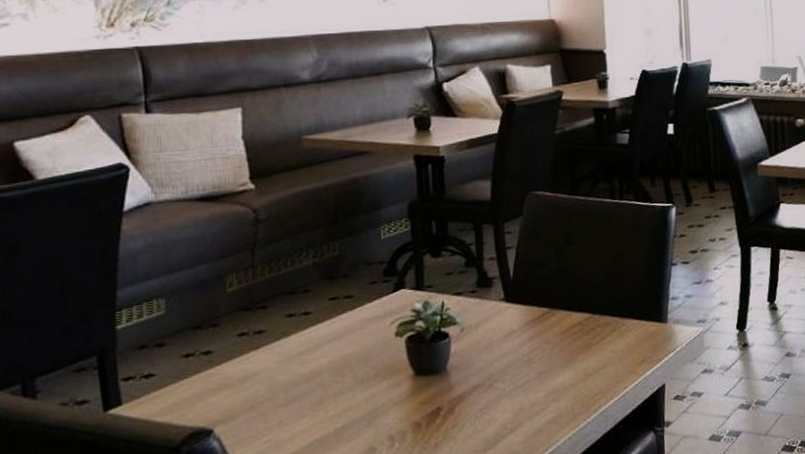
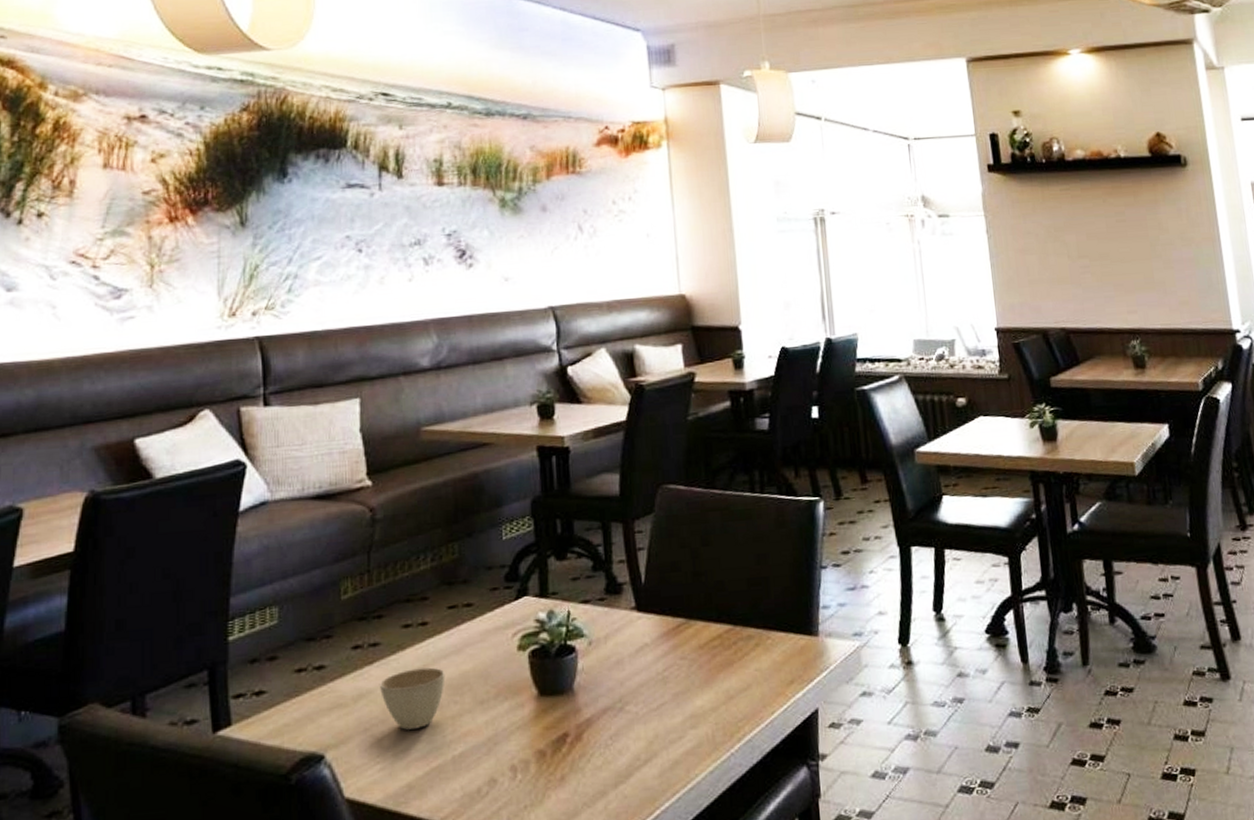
cup: none [264,351,328,407] -> present [379,667,446,730]

